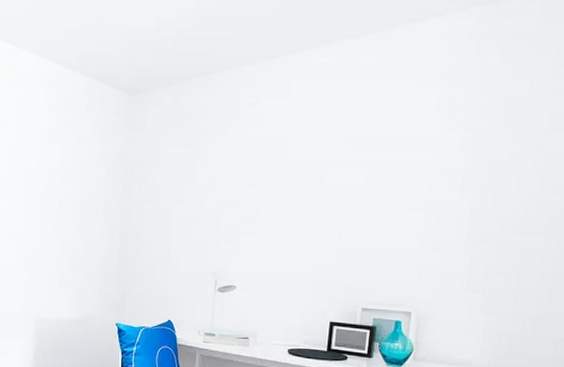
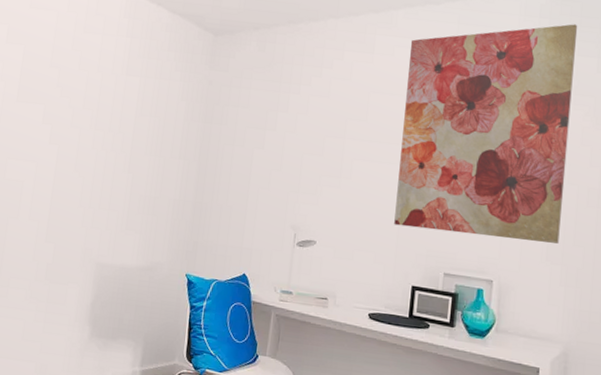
wall art: none [312,43,511,273] -> present [394,24,578,244]

